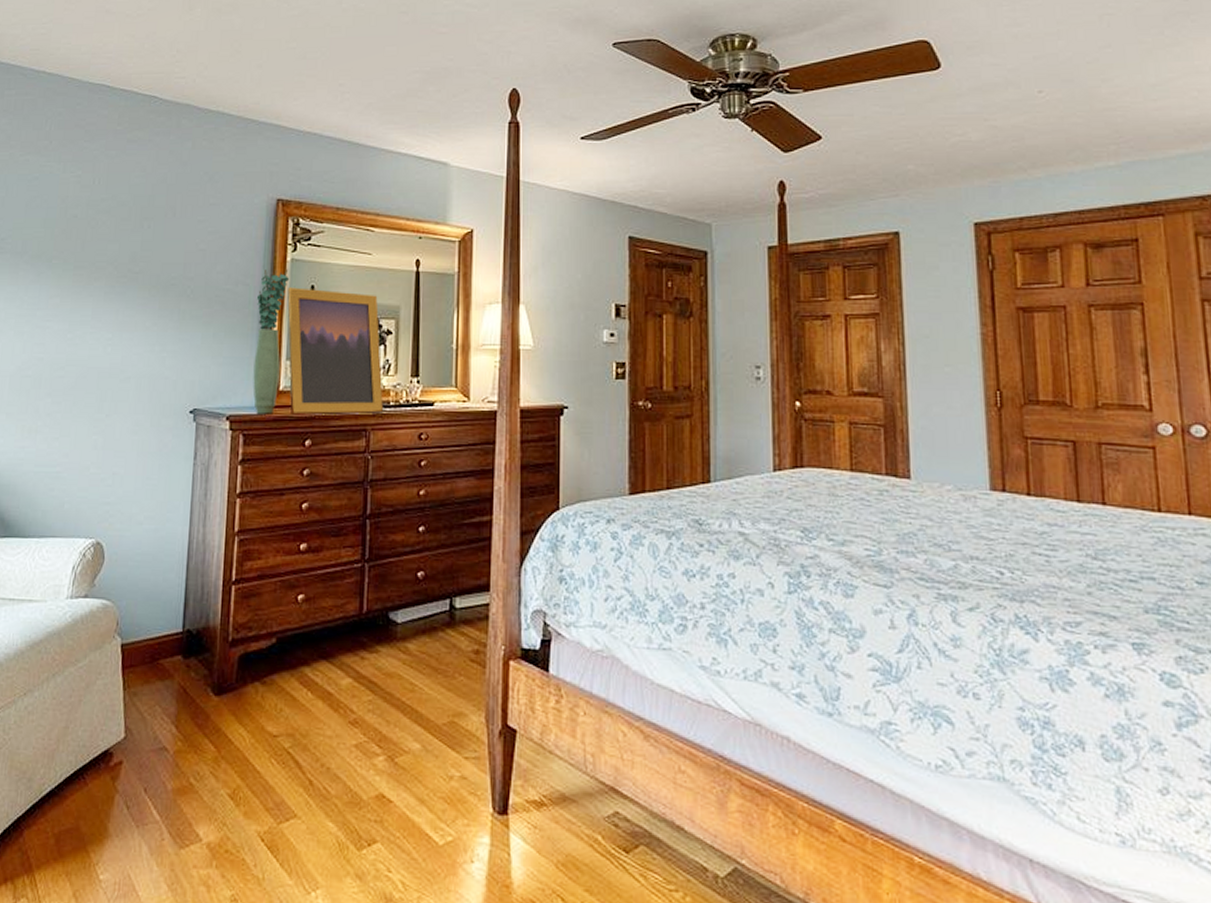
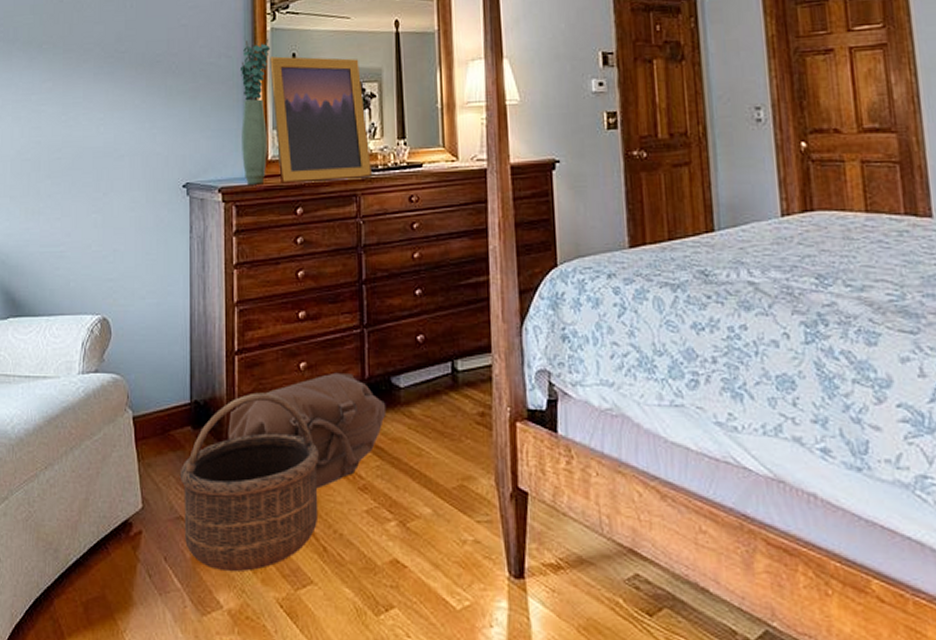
basket: none [167,623,311,805] -> present [181,392,319,572]
duffel bag: none [219,605,383,722] -> present [228,372,387,489]

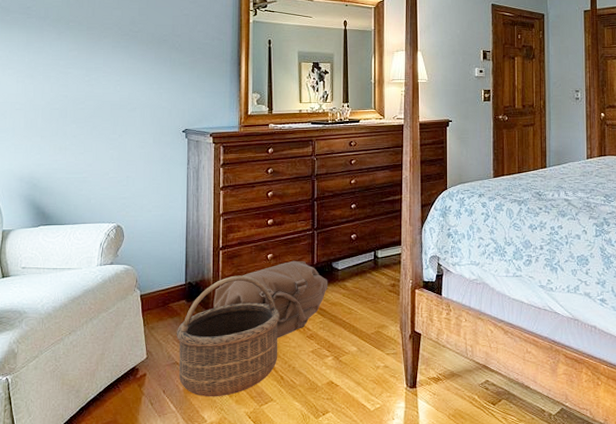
vase: present [239,38,270,186] -> none [228,28,252,133]
picture frame: present [270,56,371,184] -> none [251,41,323,131]

